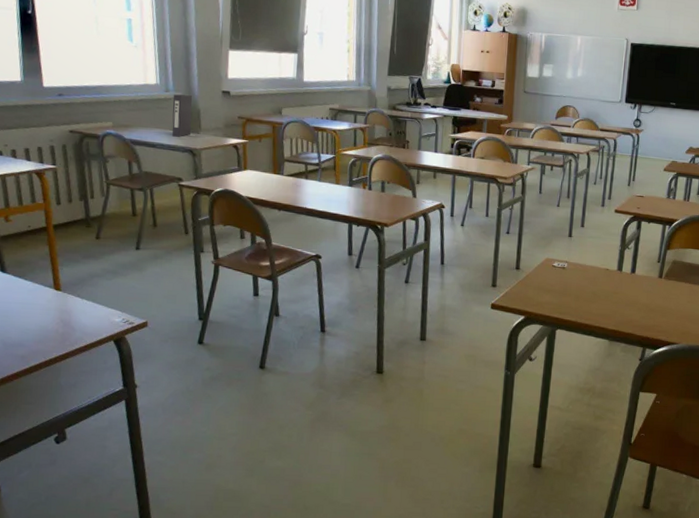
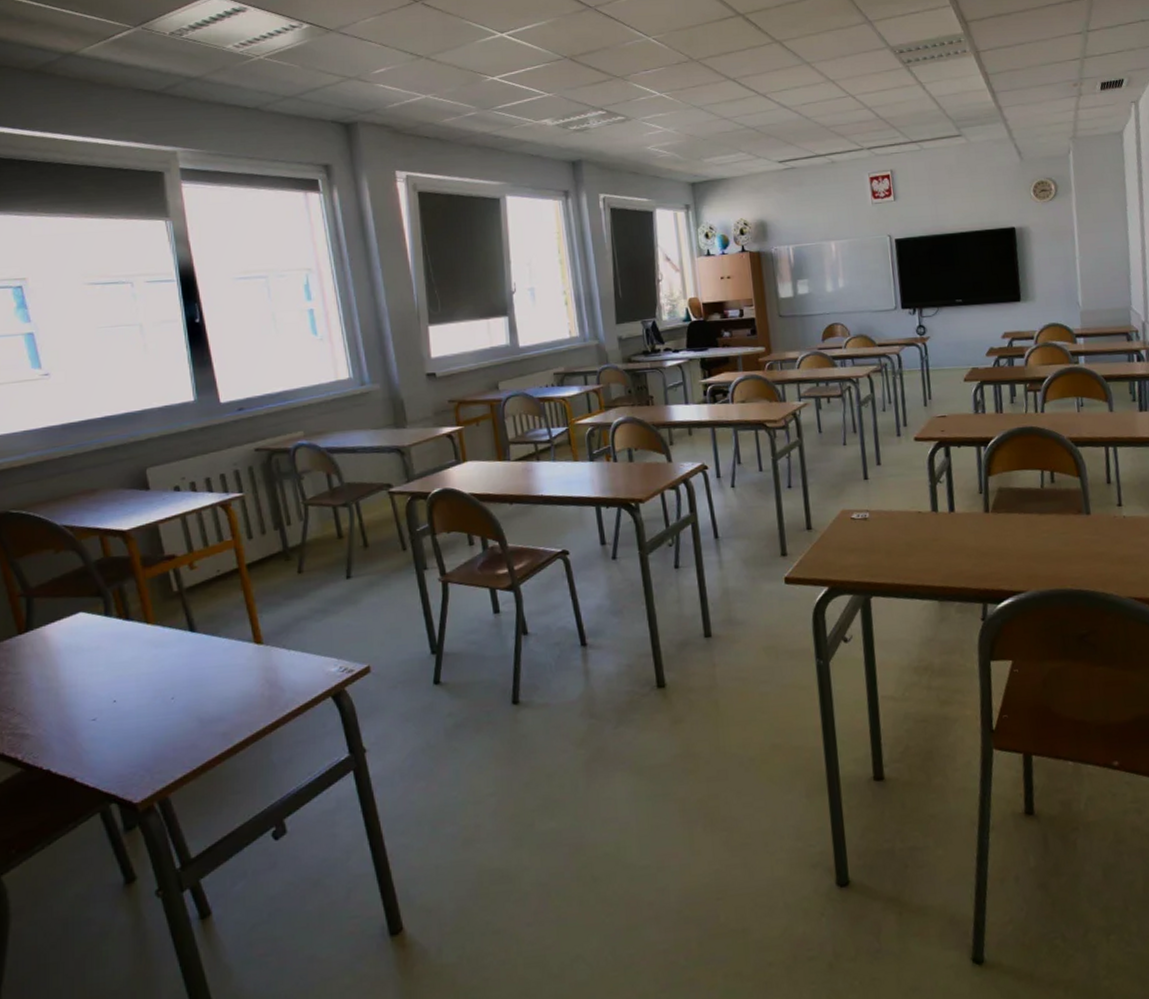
binder: present [172,94,192,137] -> none [370,384,397,436]

